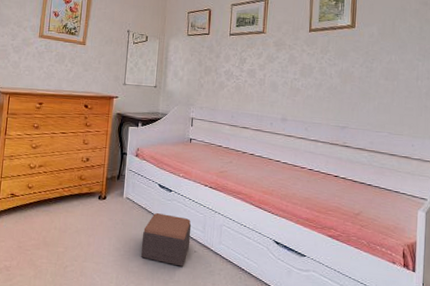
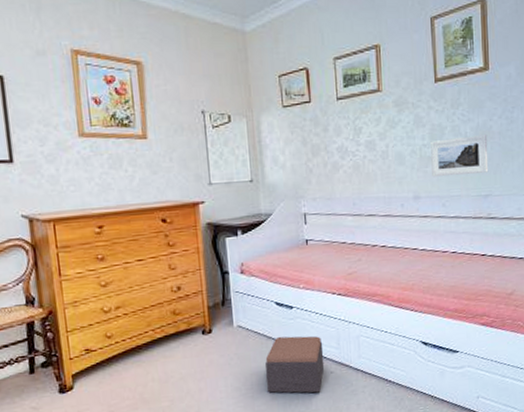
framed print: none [299,76,349,108] -> present [430,134,489,178]

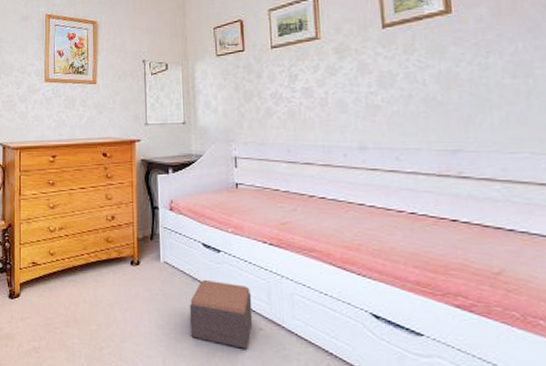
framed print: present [430,134,489,178] -> none [379,81,457,127]

